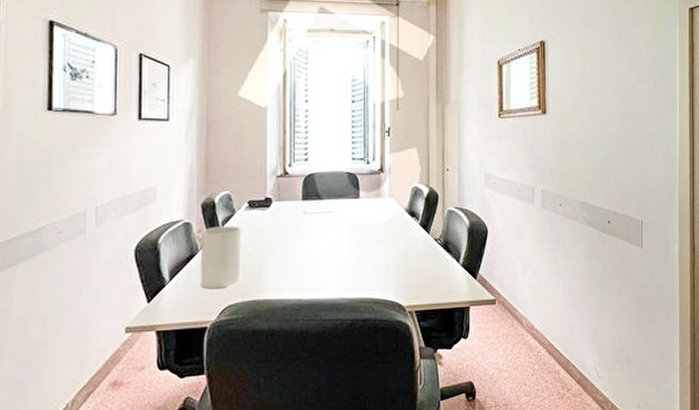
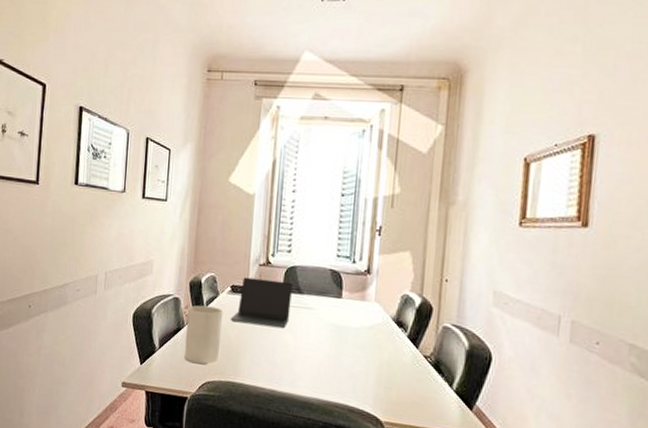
laptop: none [251,190,312,238] -> present [231,277,293,328]

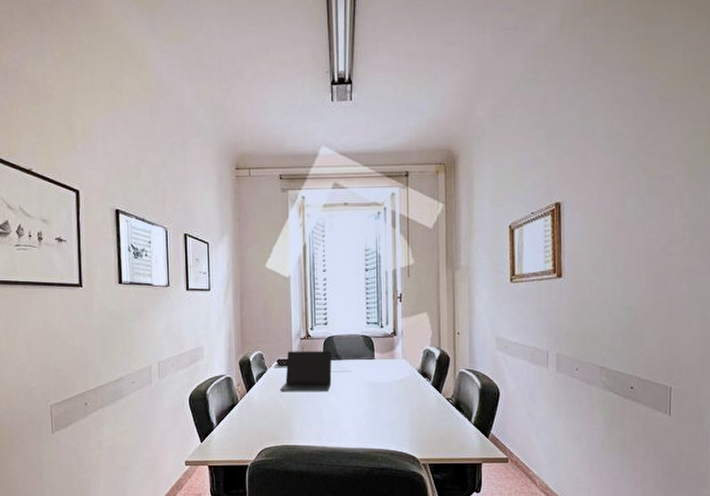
cup: present [184,305,224,365] -> none [240,381,274,434]

